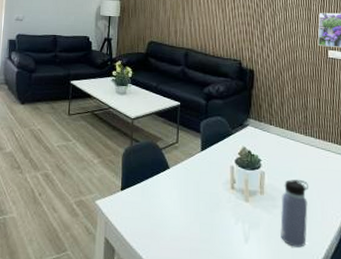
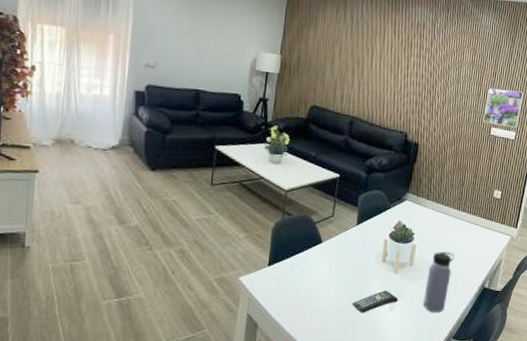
remote control: none [204,220,252,244] -> present [352,291,398,313]

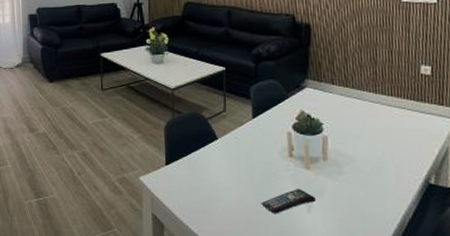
water bottle: present [423,252,455,313] -> none [348,143,381,214]

